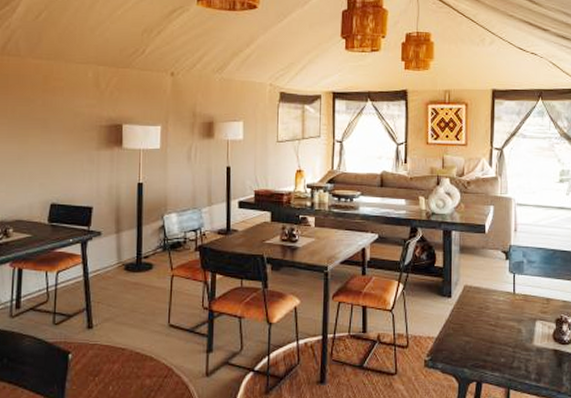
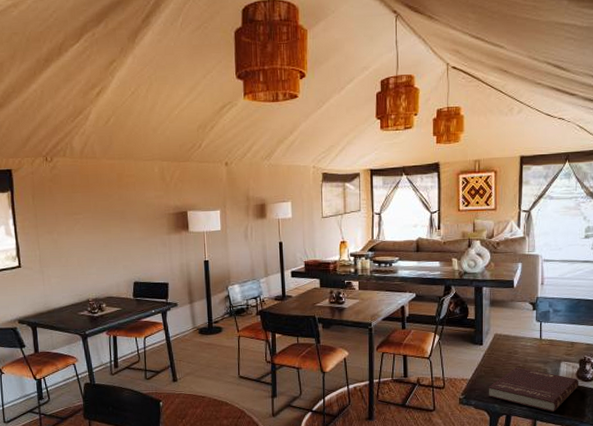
book: none [456,325,556,380] -> present [488,367,579,413]

